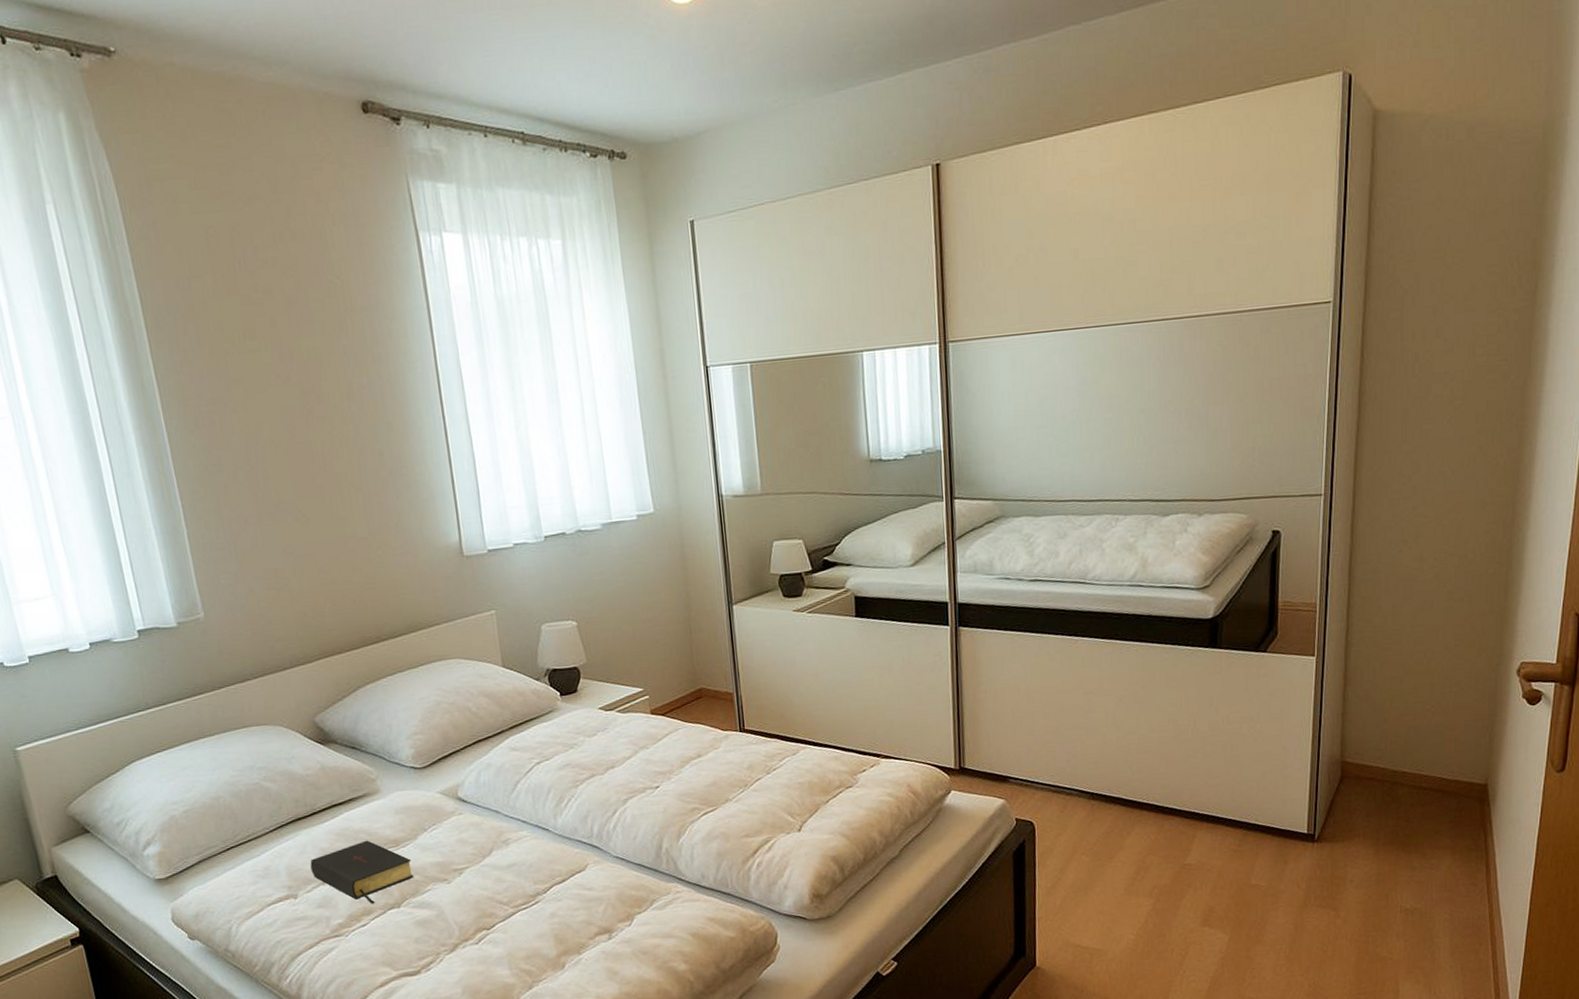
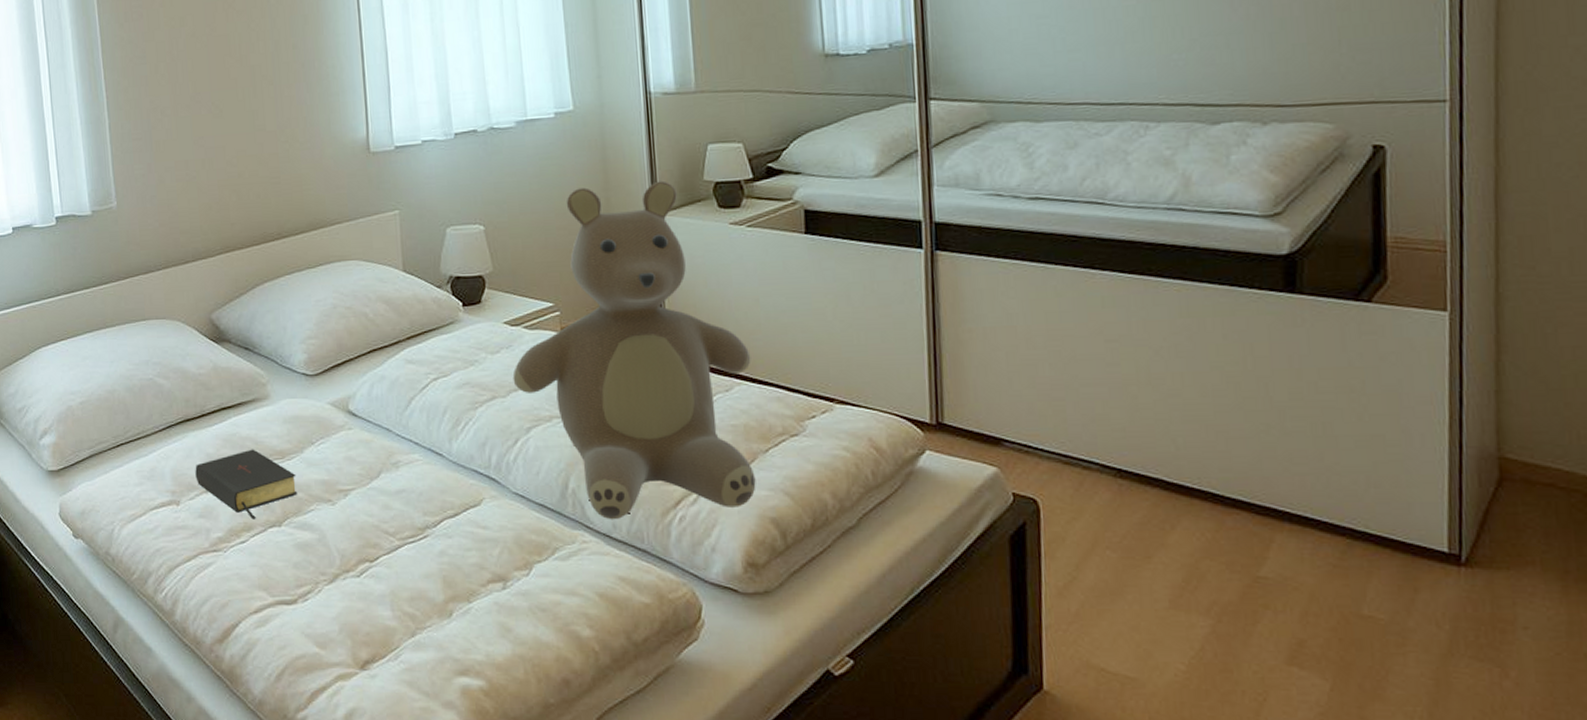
teddy bear: none [609,575,819,872] -> present [512,180,756,520]

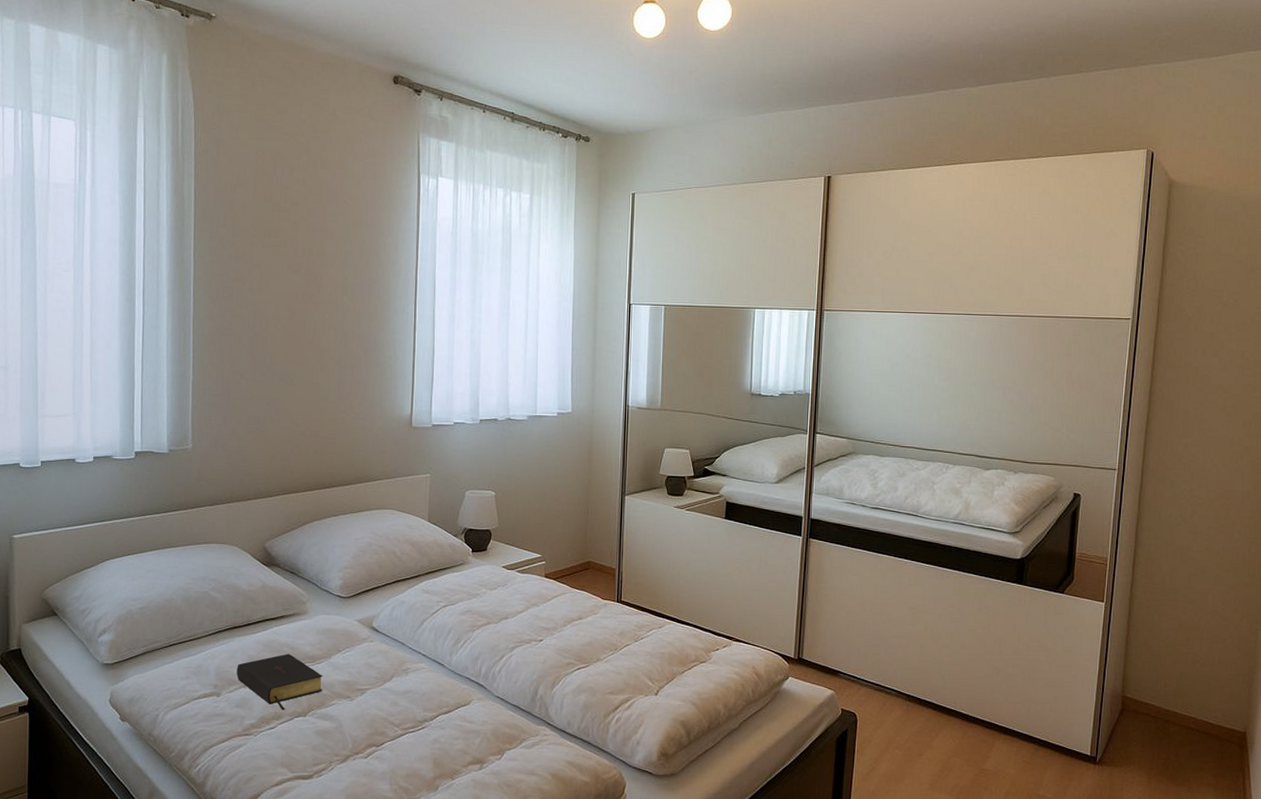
teddy bear: present [512,180,756,520] -> none [504,470,679,719]

